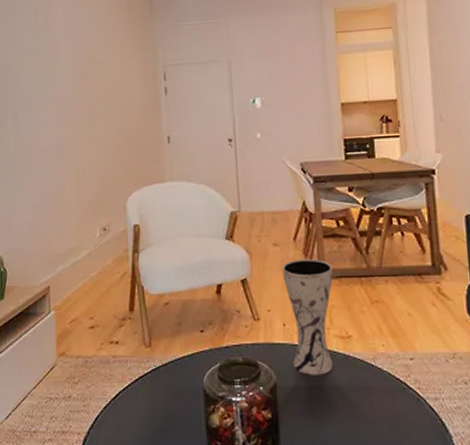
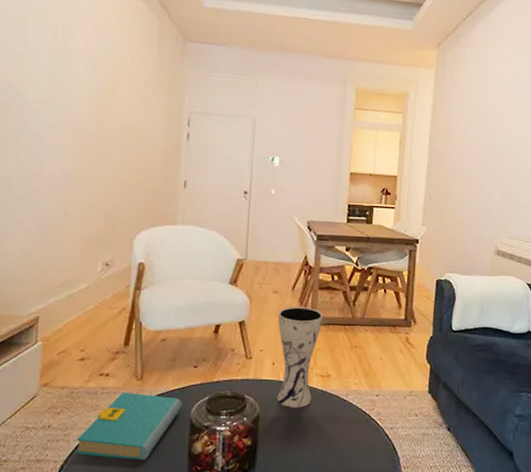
book: none [95,360,194,434] -> present [75,392,182,461]

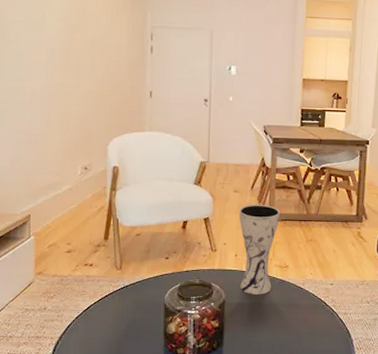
book: present [75,392,182,461] -> none [68,279,157,339]

